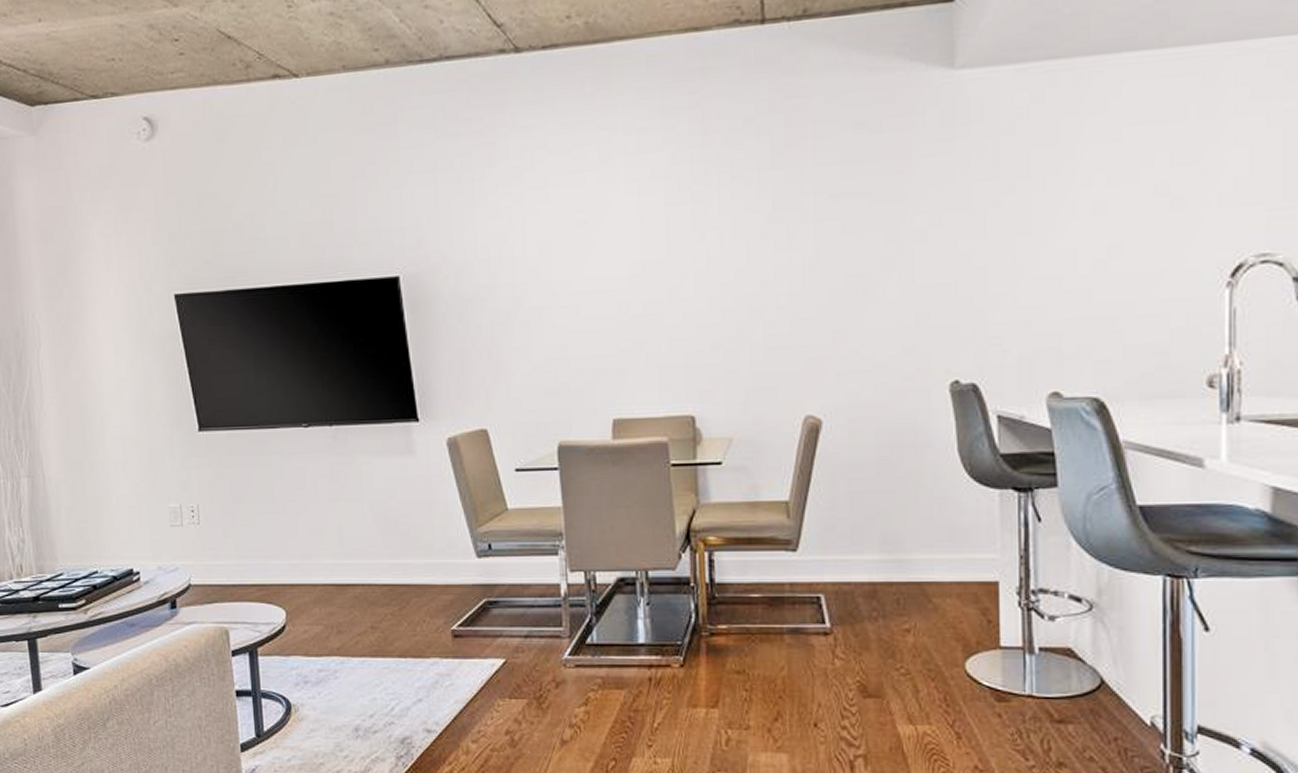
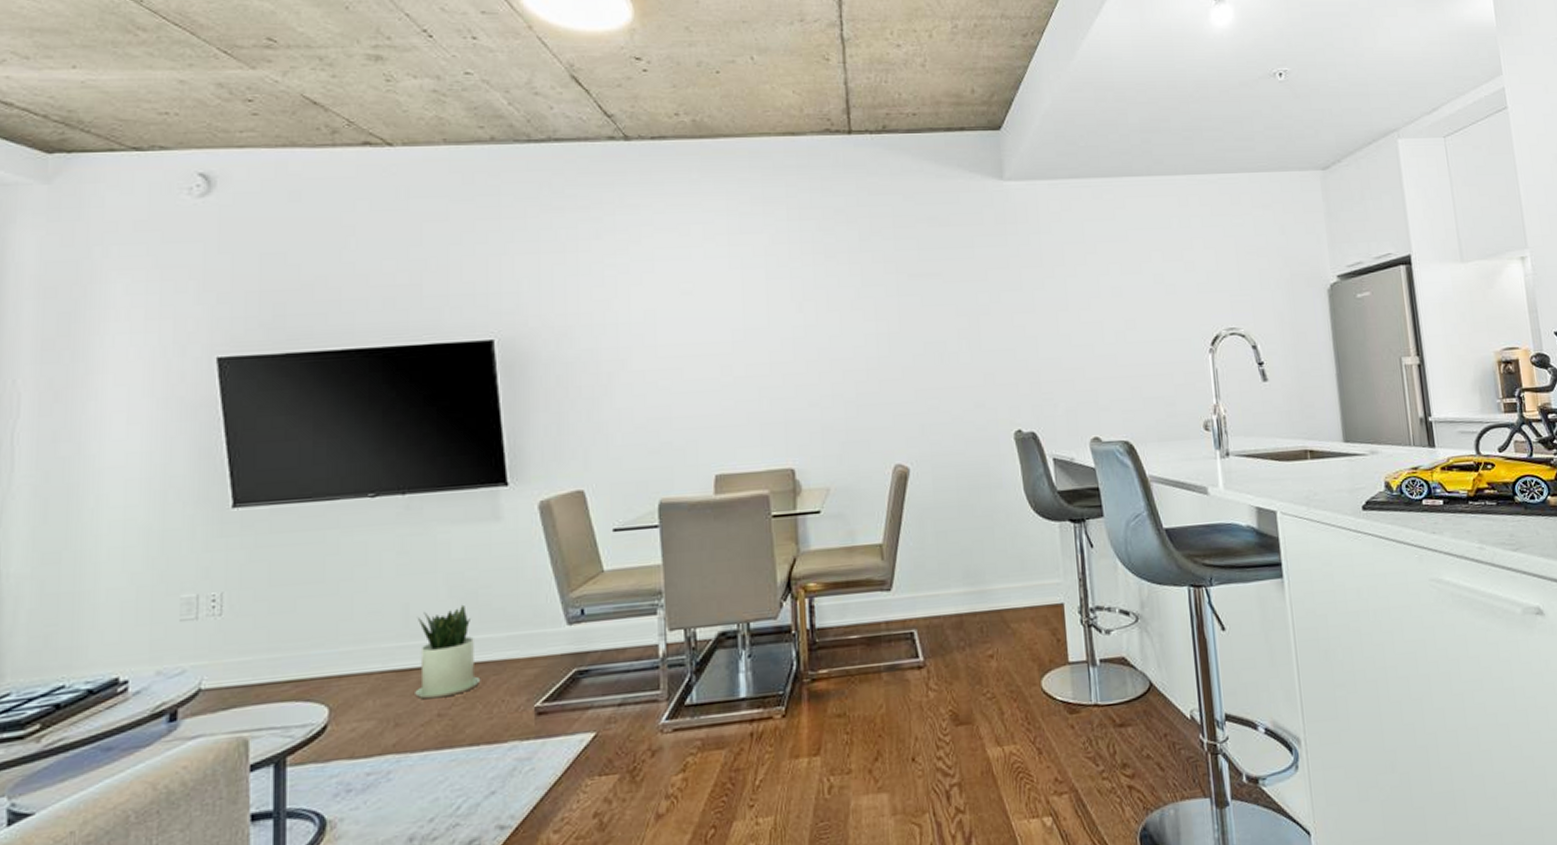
planter: none [350,531,405,613] -> present [415,604,481,700]

